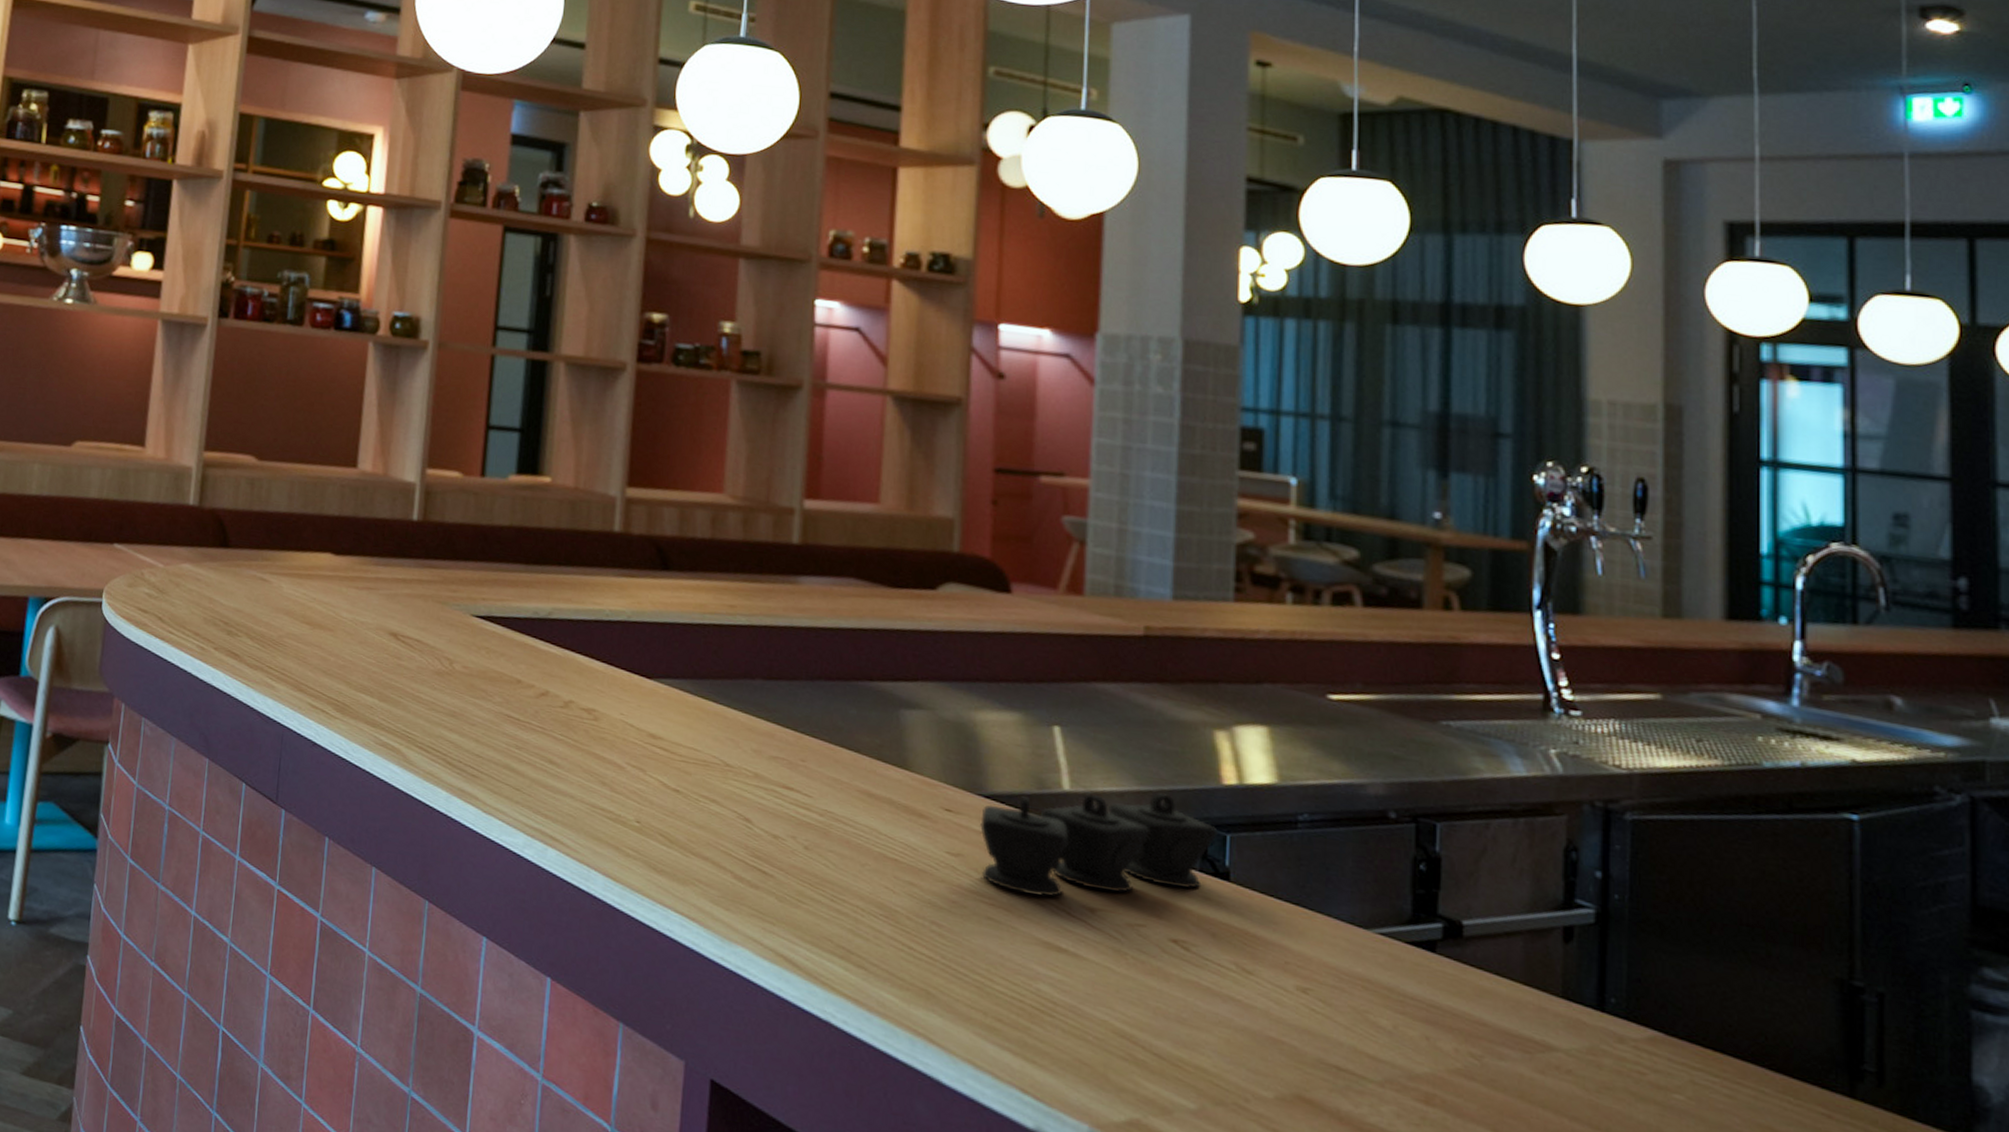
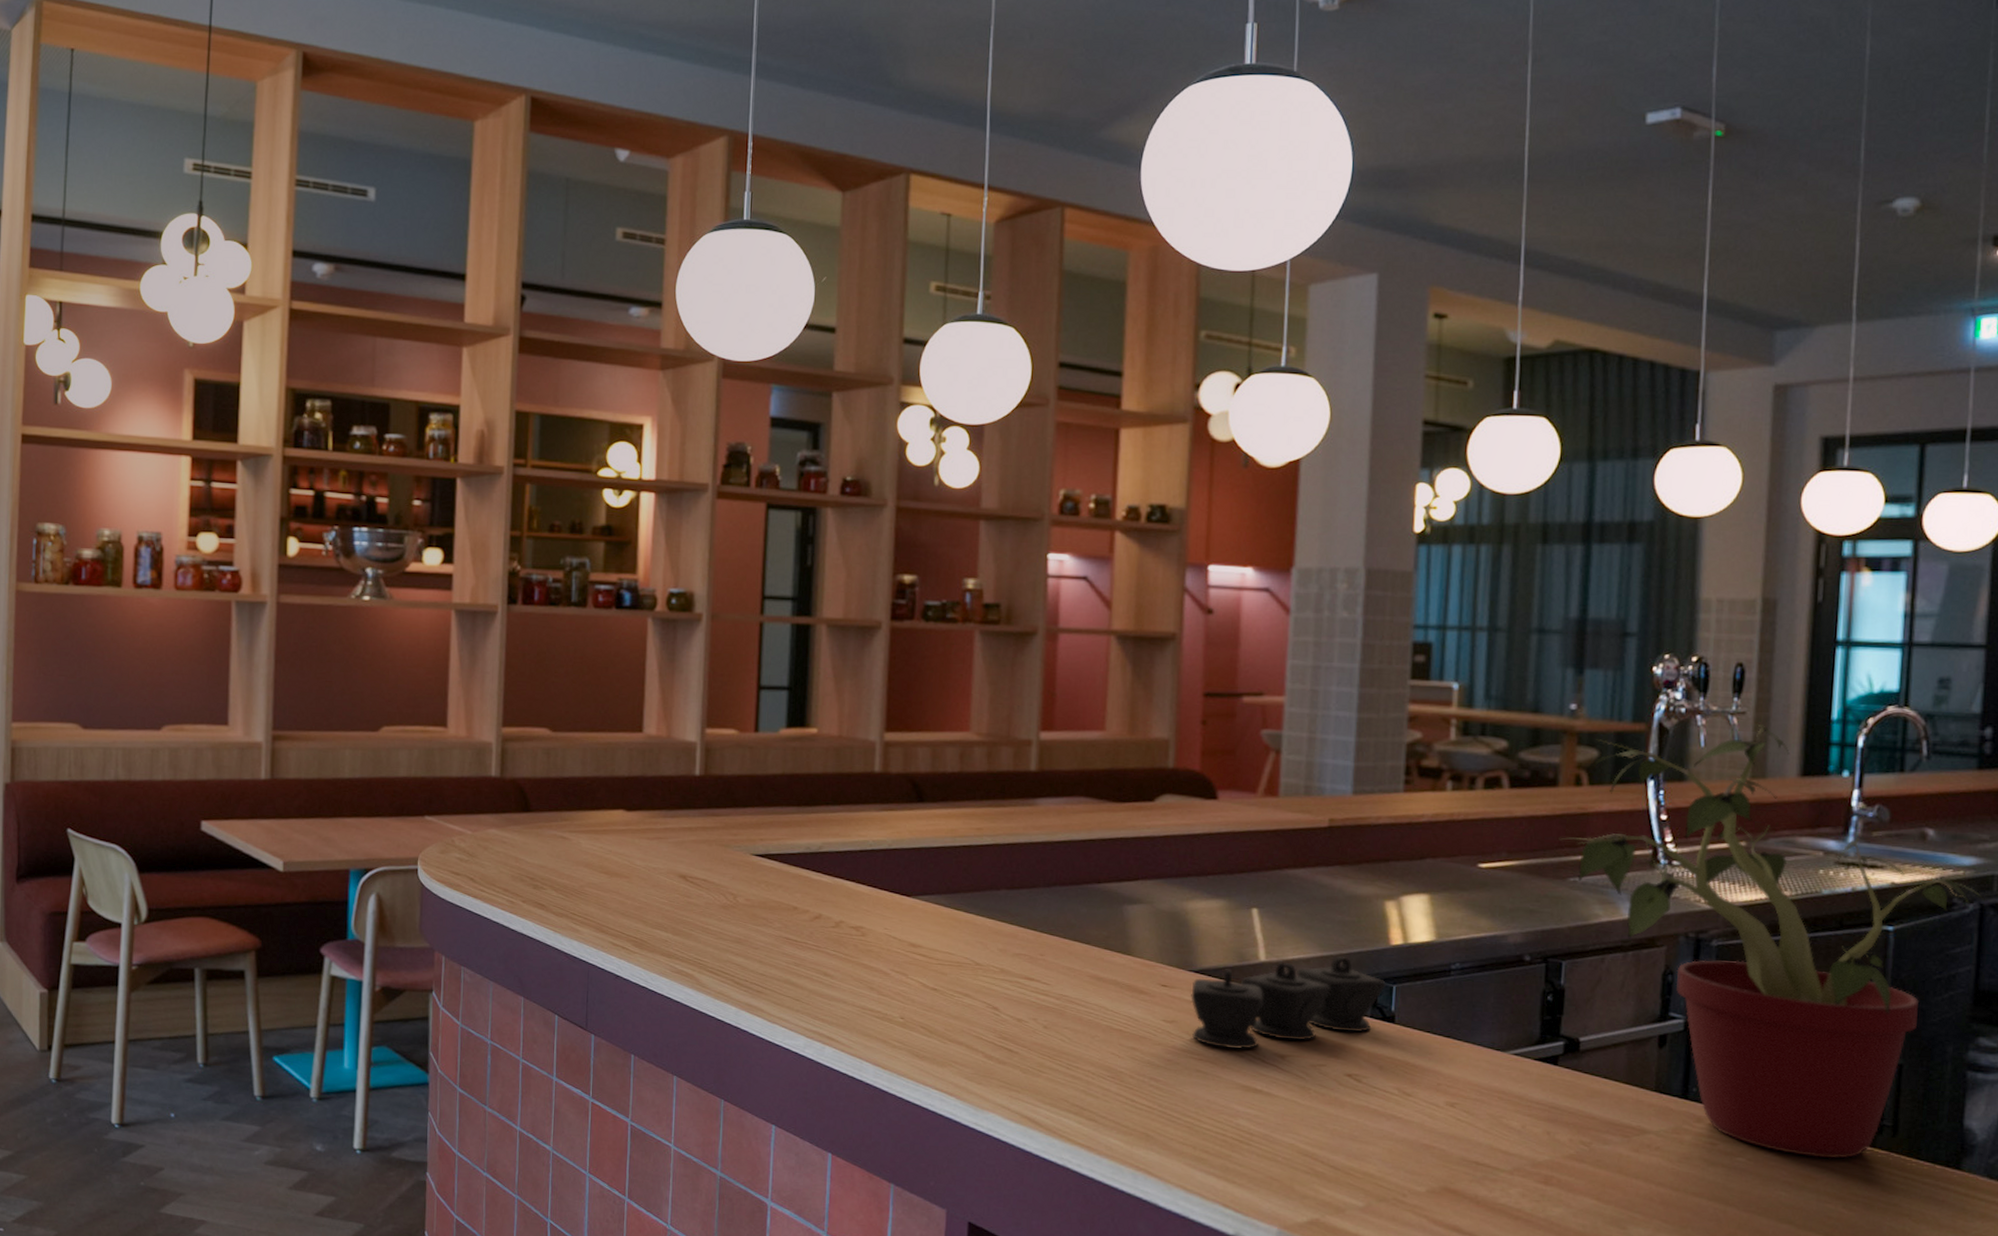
potted plant: none [1426,552,1979,1110] -> present [1559,723,1988,1159]

